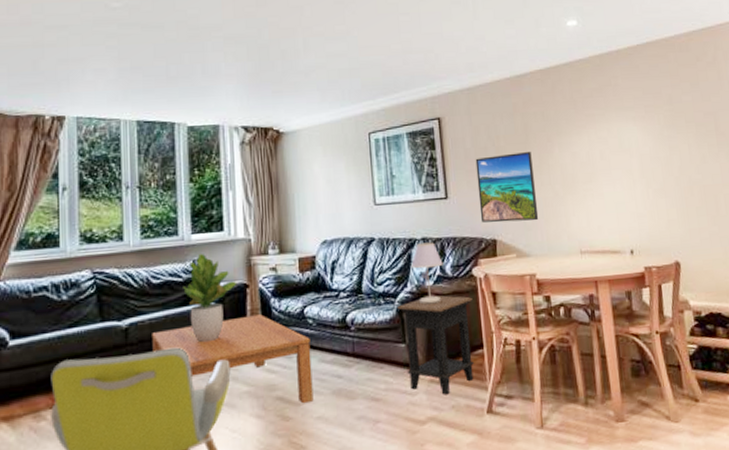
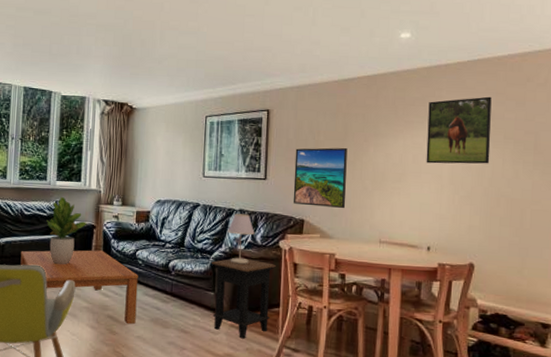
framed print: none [606,80,676,158] -> present [426,96,492,164]

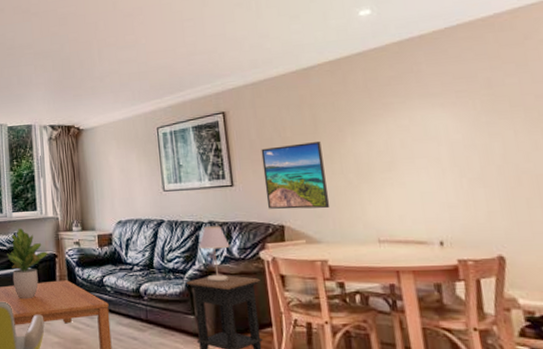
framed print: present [426,96,492,164] -> none [407,62,498,147]

